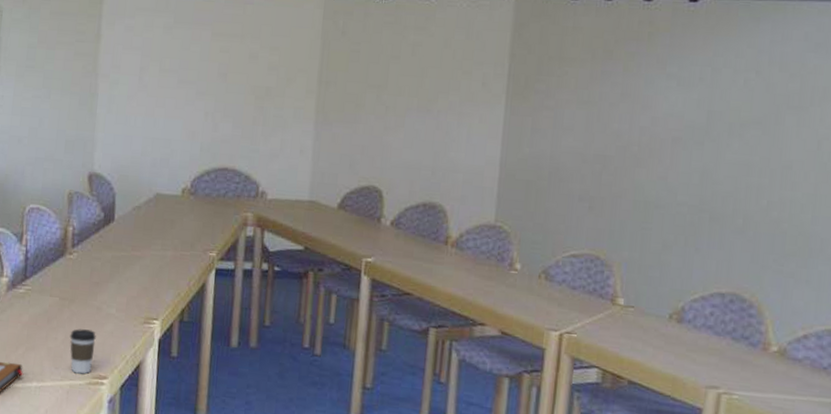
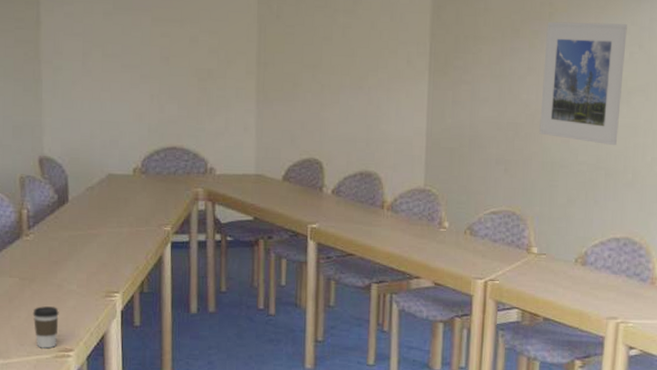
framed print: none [632,42,742,186] -> present [539,21,627,146]

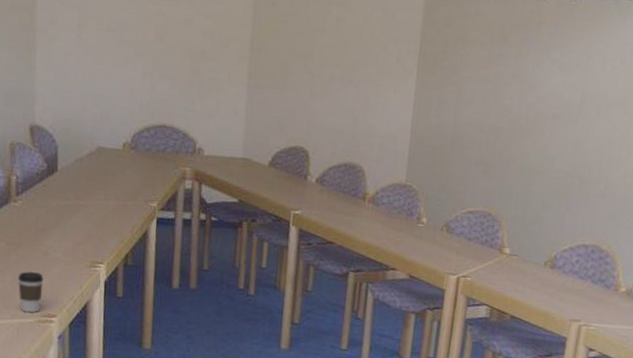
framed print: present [539,21,627,146] -> none [519,30,611,156]

